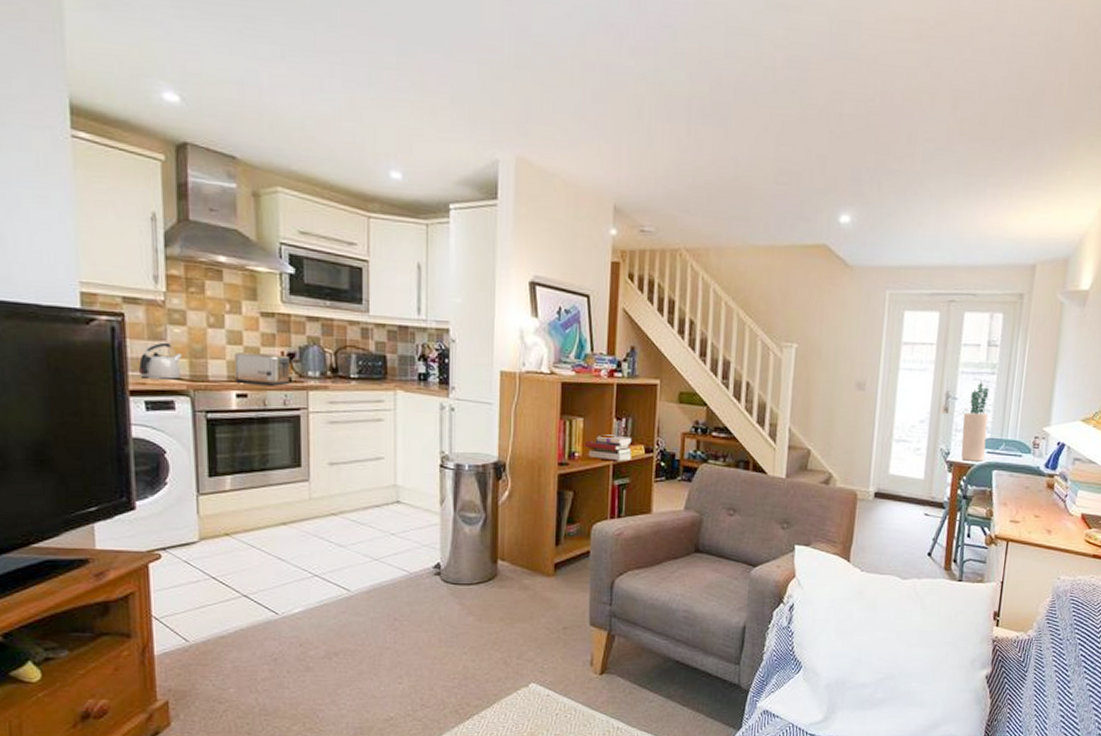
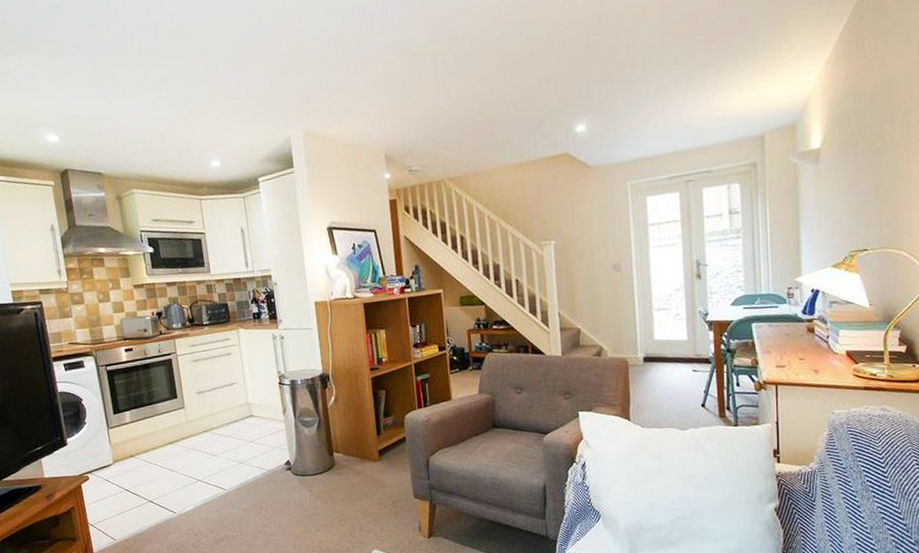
kettle: present [139,342,182,380] -> none [56,318,86,348]
books: present [585,434,632,463] -> none [389,339,428,362]
vase: present [961,381,989,462] -> none [716,246,742,319]

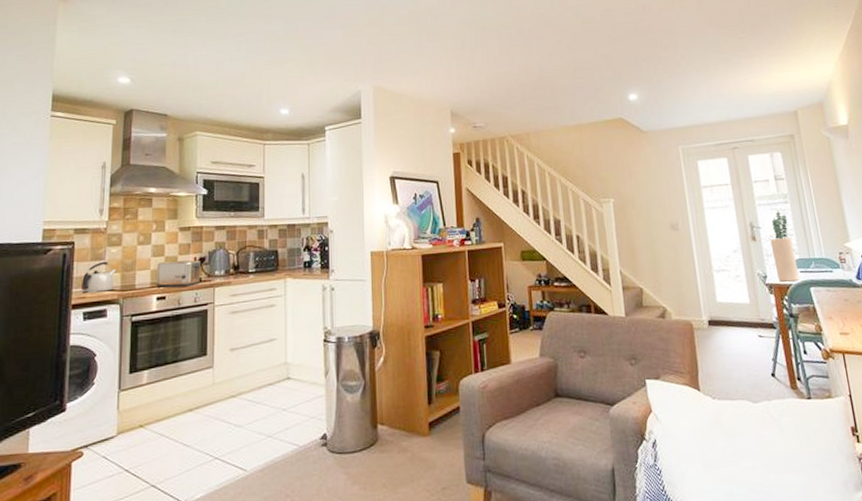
kettle: none [56,318,86,348] -> present [81,261,116,294]
vase: none [716,246,742,319] -> present [770,210,799,282]

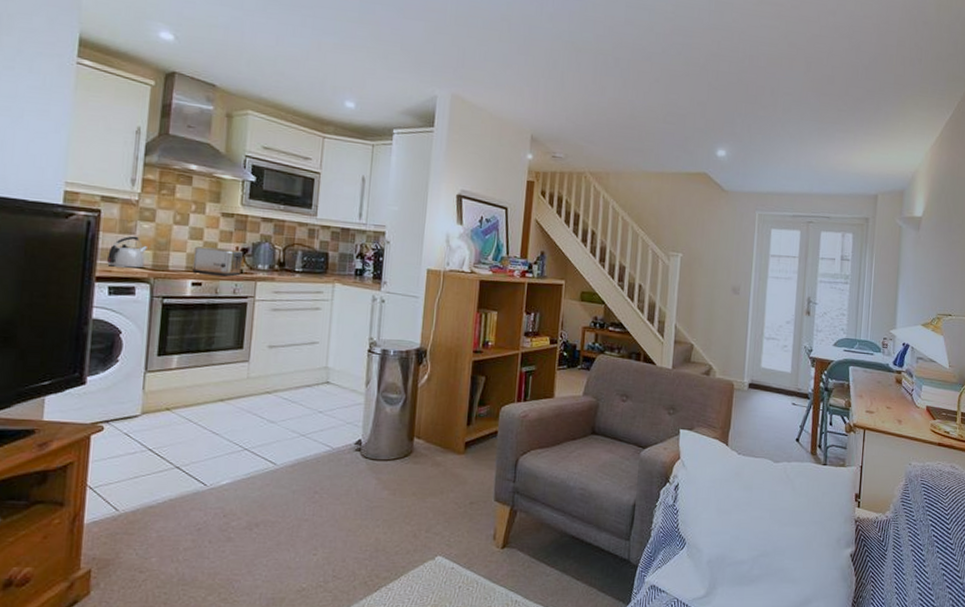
vase: present [770,210,799,282] -> none [822,289,844,358]

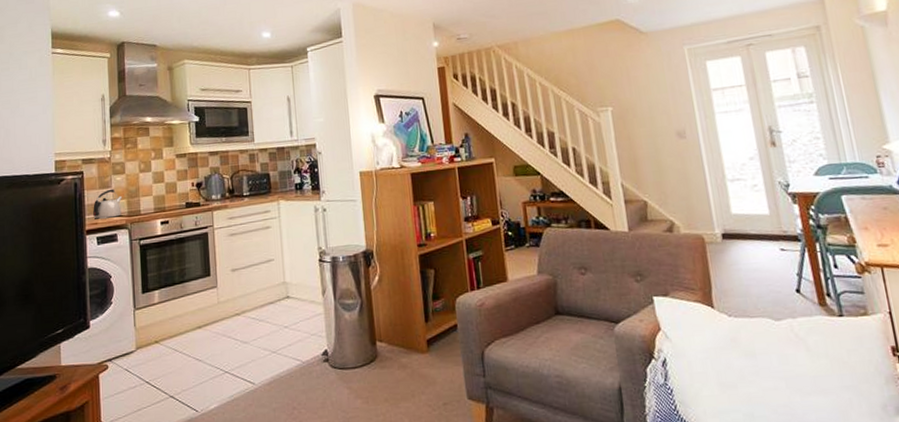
toaster: present [192,246,243,277] -> none [158,185,199,213]

